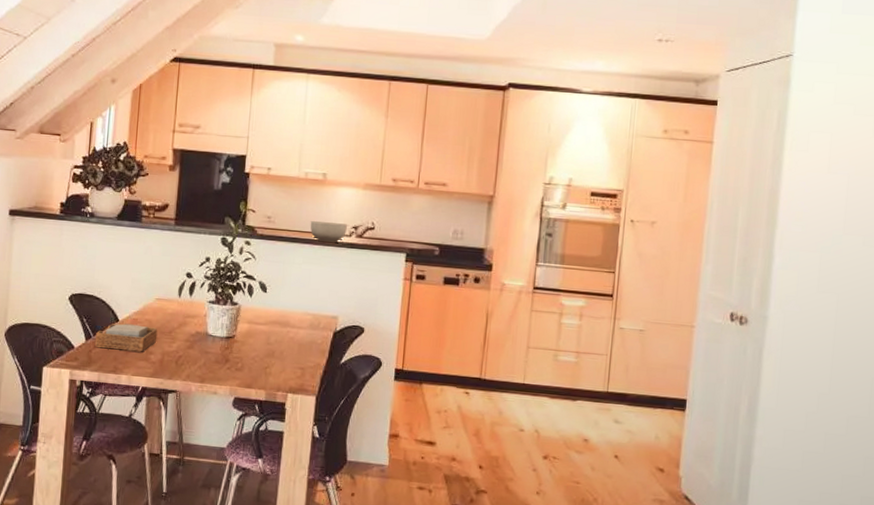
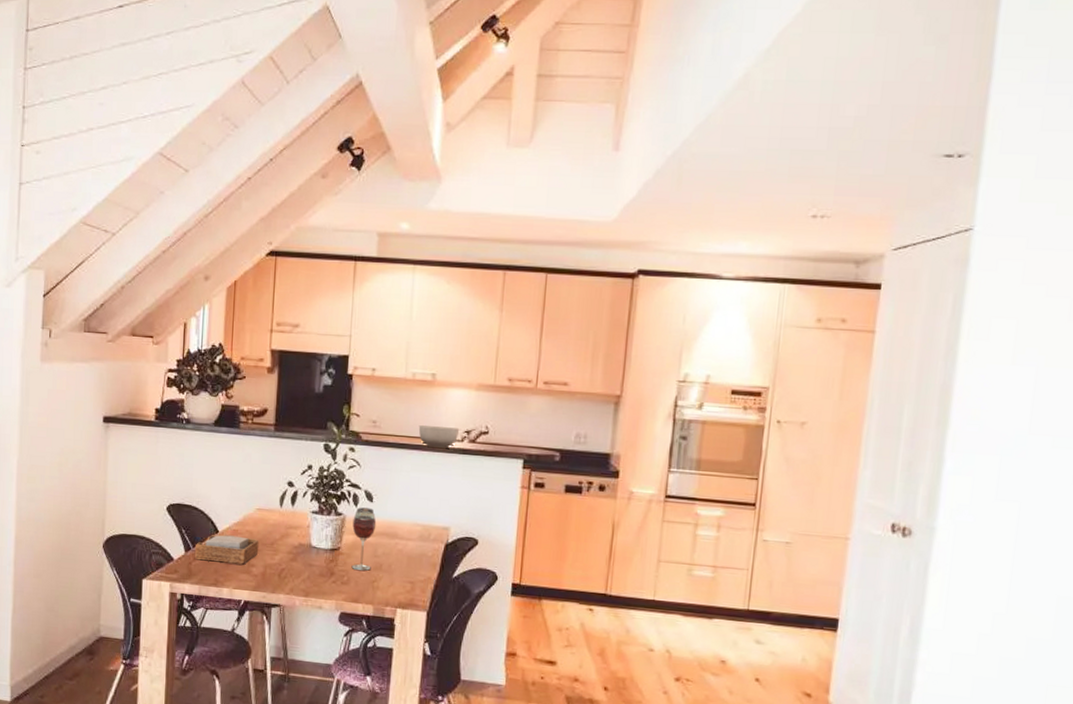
wineglass: none [245,297,270,358] -> present [351,507,377,571]

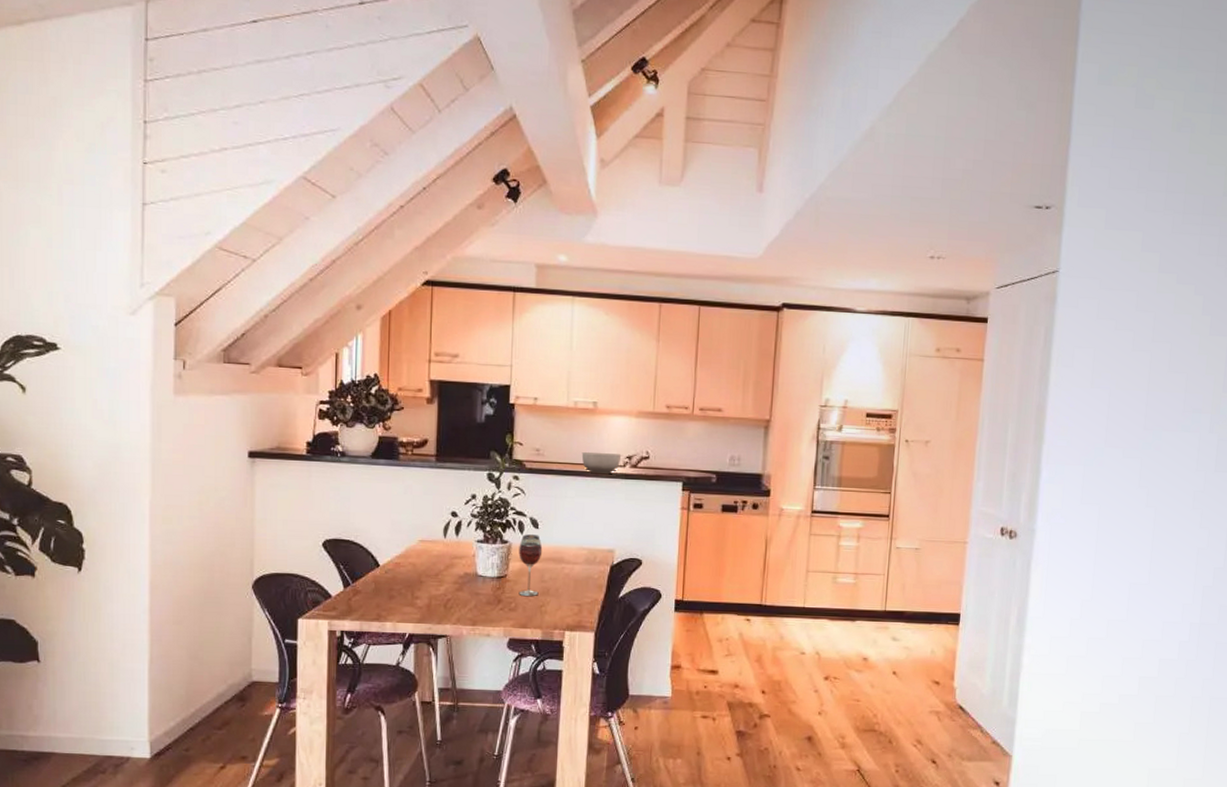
napkin holder: present [194,535,259,565] -> none [354,568,423,597]

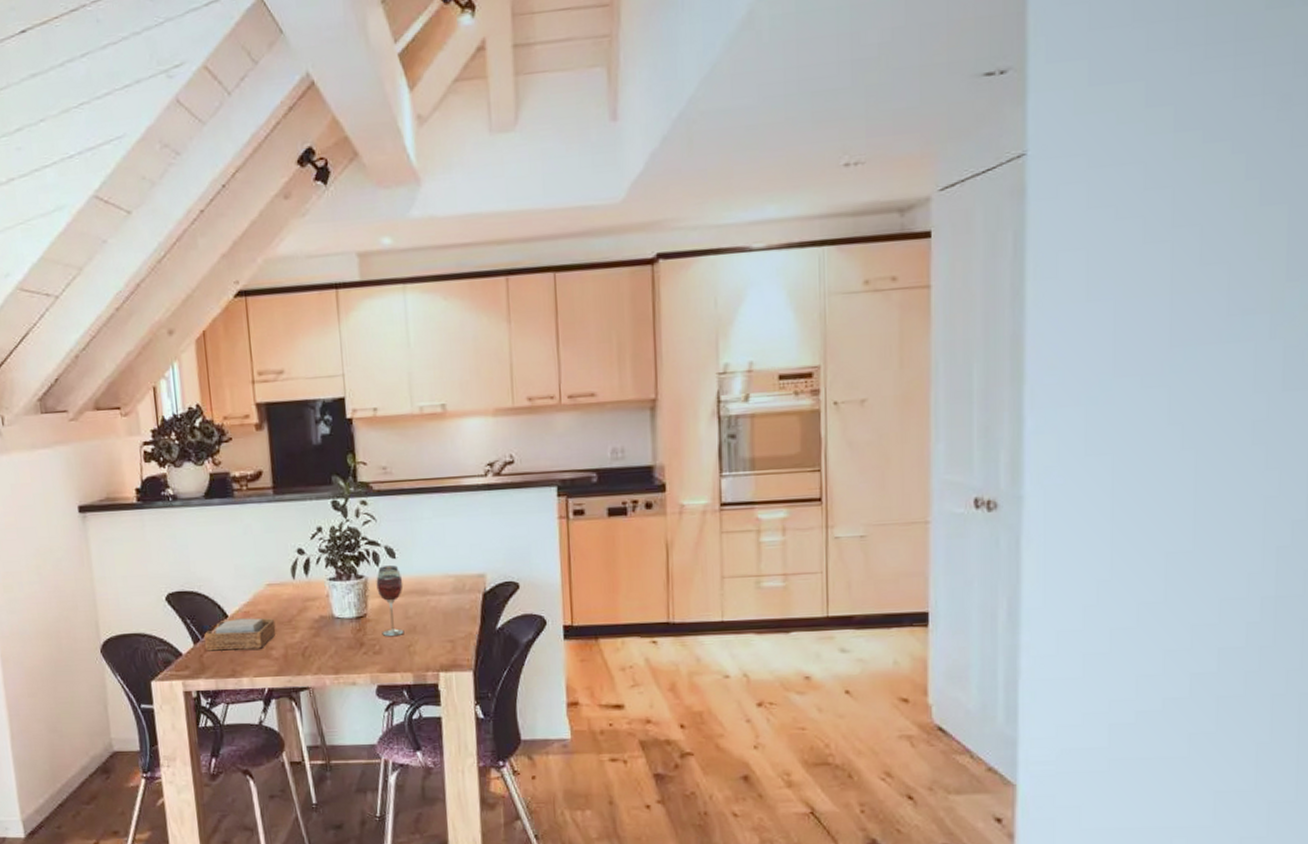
napkin holder: none [354,568,423,597] -> present [204,618,276,651]
bowl: present [581,452,622,475] -> none [434,462,481,489]

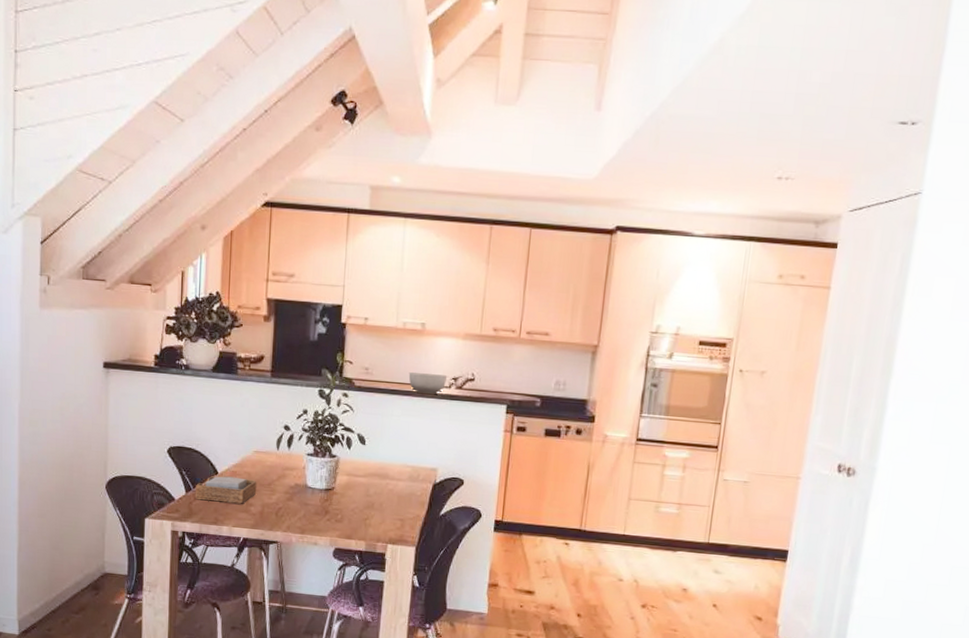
wineglass: present [376,565,404,636] -> none [345,450,369,509]
bowl: none [434,462,481,489] -> present [408,372,448,395]

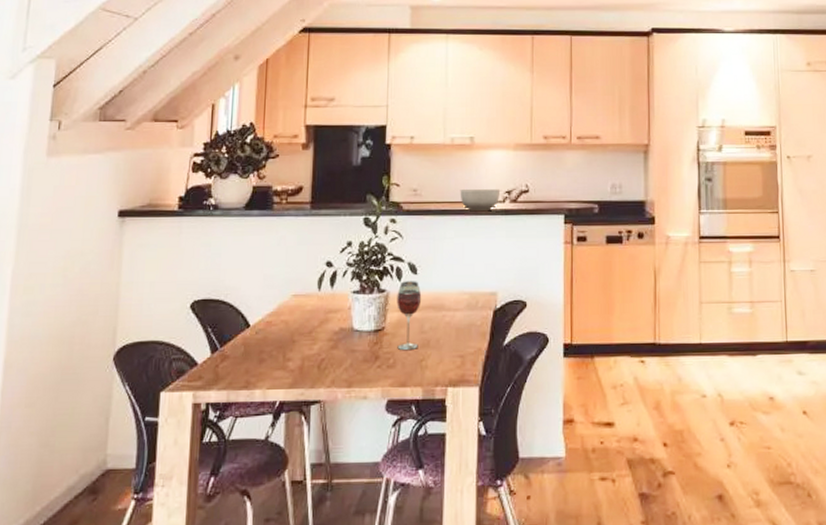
napkin holder: present [194,476,257,504] -> none [222,328,296,361]
wineglass: none [345,450,369,509] -> present [397,281,422,350]

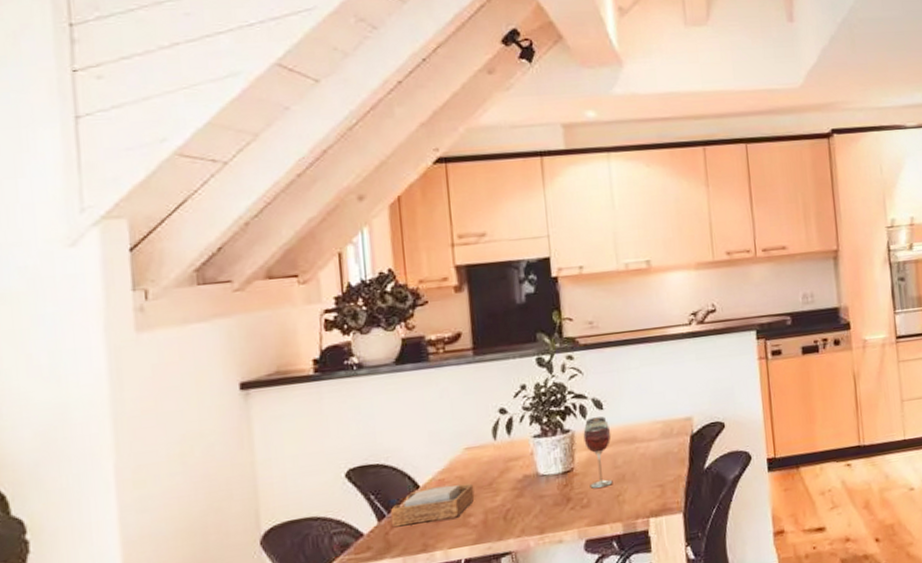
napkin holder: none [222,328,296,361] -> present [390,483,475,528]
bowl: present [460,189,501,212] -> none [640,312,686,339]

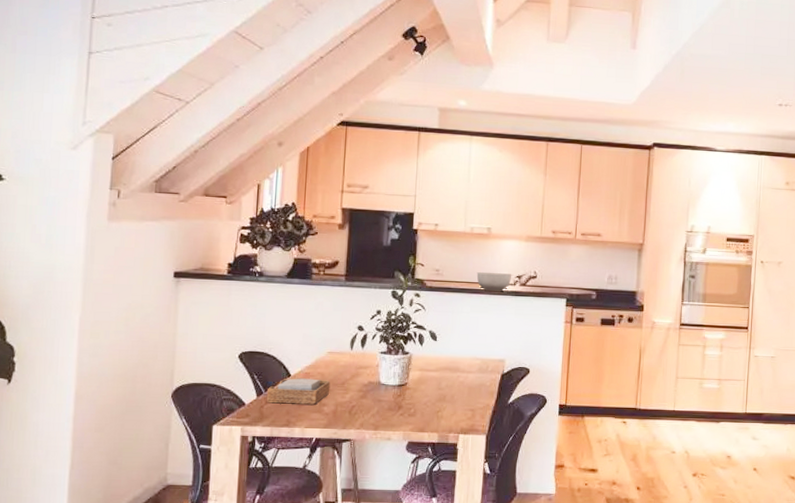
wineglass: present [583,416,613,489] -> none [417,346,440,402]
bowl: none [640,312,686,339] -> present [476,272,512,292]

